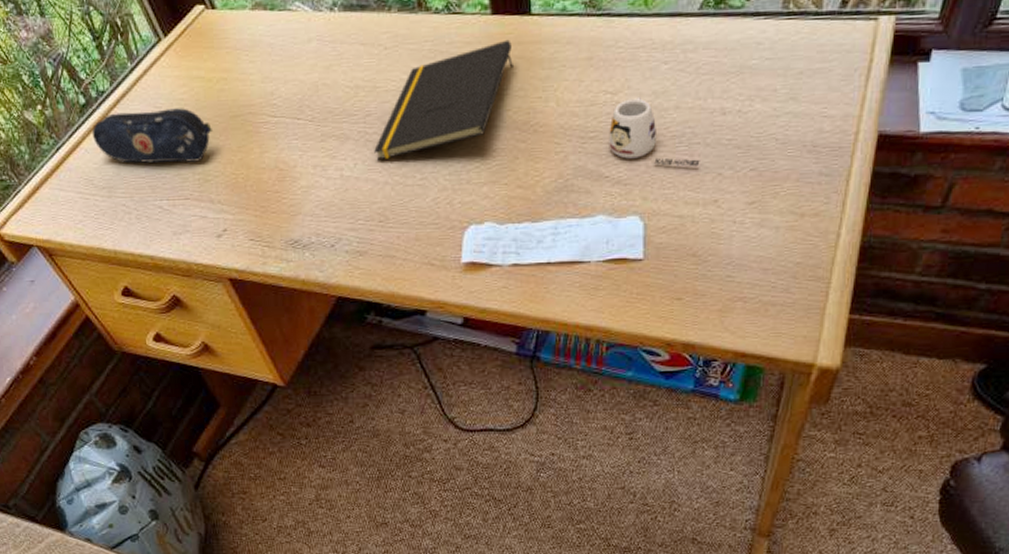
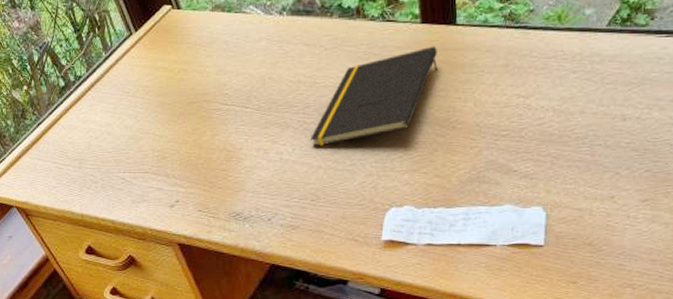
pencil case: present [91,108,214,163] -> none [68,94,172,141]
mug: present [609,96,700,167] -> none [519,101,600,166]

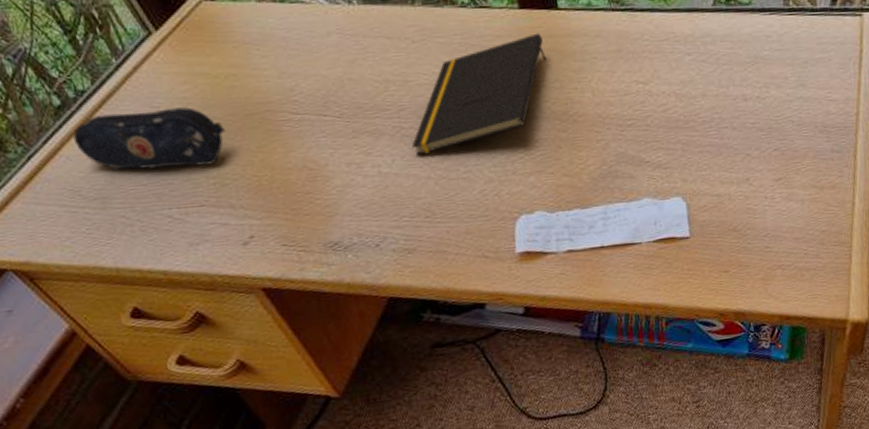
pencil case: none [68,94,172,141] -> present [72,107,227,170]

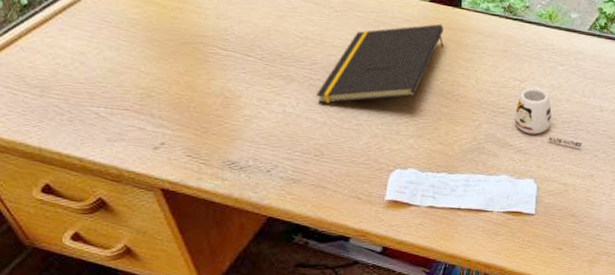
pencil case: present [72,107,227,170] -> none [30,18,163,78]
mug: none [644,86,730,149] -> present [514,87,582,148]

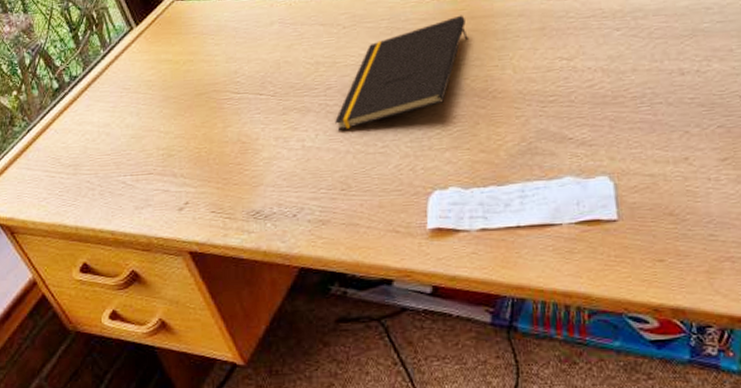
mug: present [514,87,582,148] -> none [568,61,665,126]

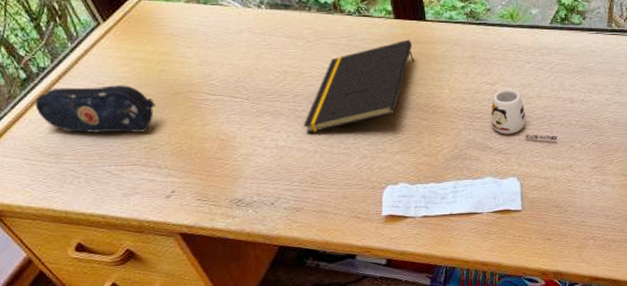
pencil case: none [62,88,179,142] -> present [34,85,157,133]
mug: none [568,61,665,126] -> present [490,87,558,141]

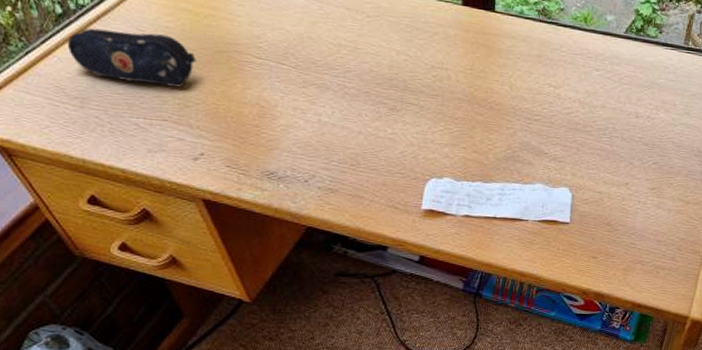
notepad: present [303,39,414,134] -> none [350,28,477,113]
mug: present [490,87,558,141] -> none [549,93,618,155]

